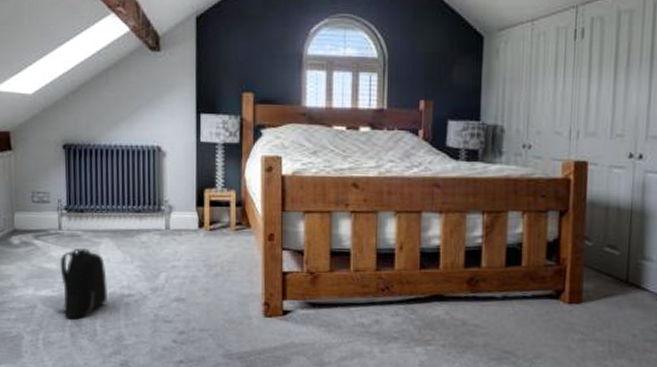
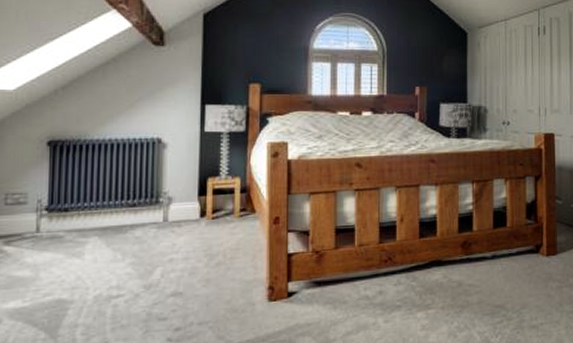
backpack: present [55,247,109,320] -> none [25,249,93,332]

